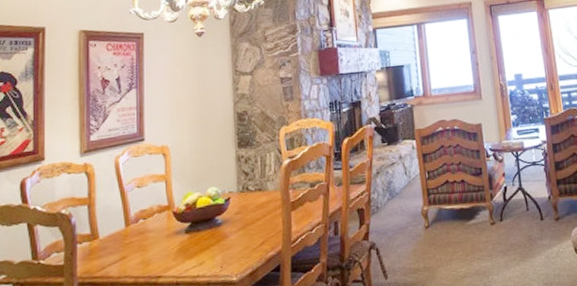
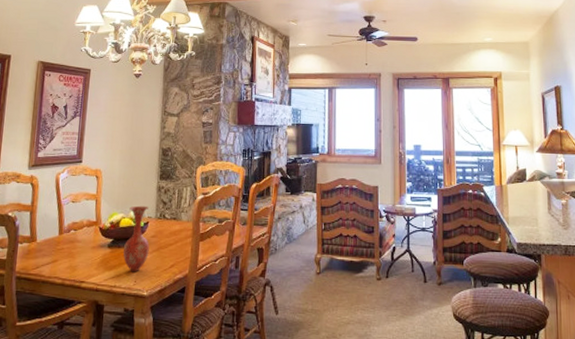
vase: none [203,179,234,257] -> present [123,205,150,272]

